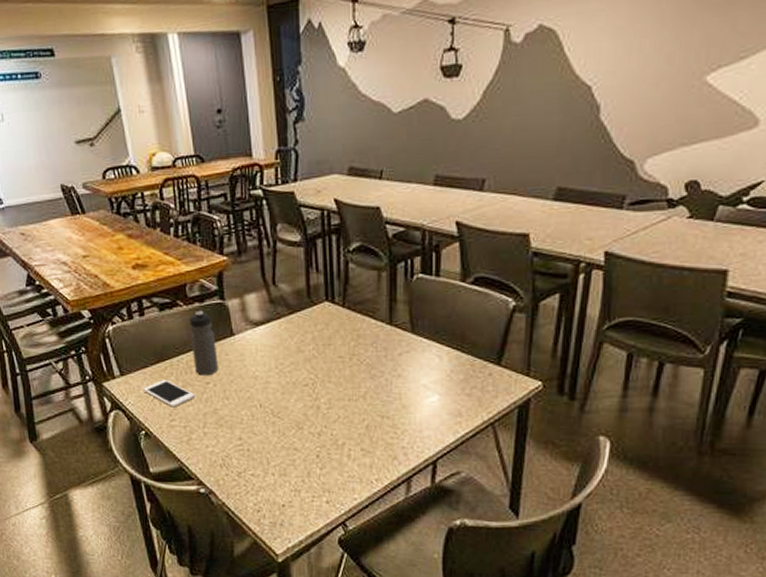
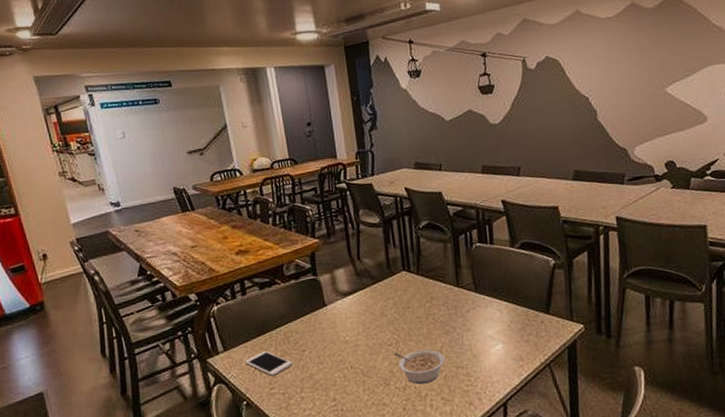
water bottle: present [189,312,219,376] -> none [286,287,314,345]
legume: none [309,393,369,432] -> present [393,349,445,385]

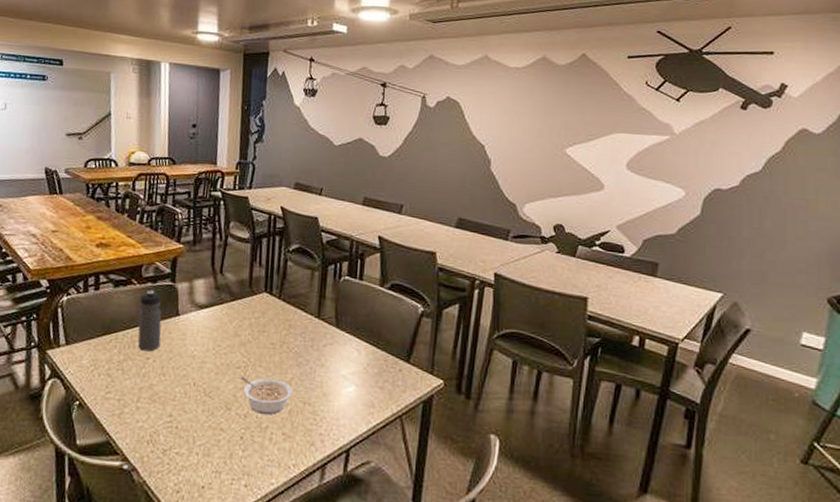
cell phone: present [245,351,293,377] -> none [85,352,135,380]
water bottle: none [286,287,314,345] -> present [137,291,162,352]

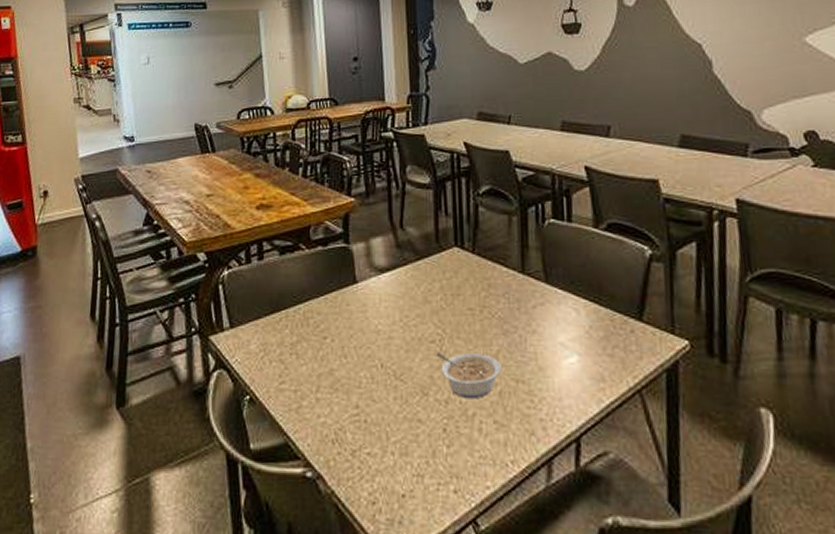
water bottle: present [137,291,162,352] -> none [310,256,339,329]

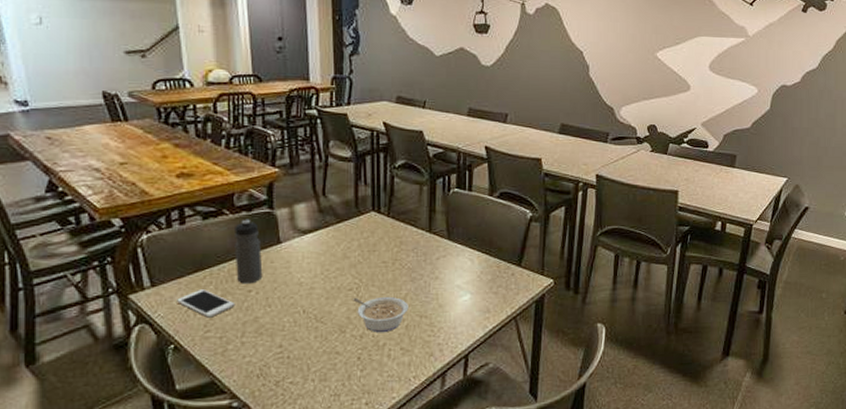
cell phone: none [254,333,311,367] -> present [177,289,236,318]
water bottle: none [310,256,339,329] -> present [234,220,263,284]

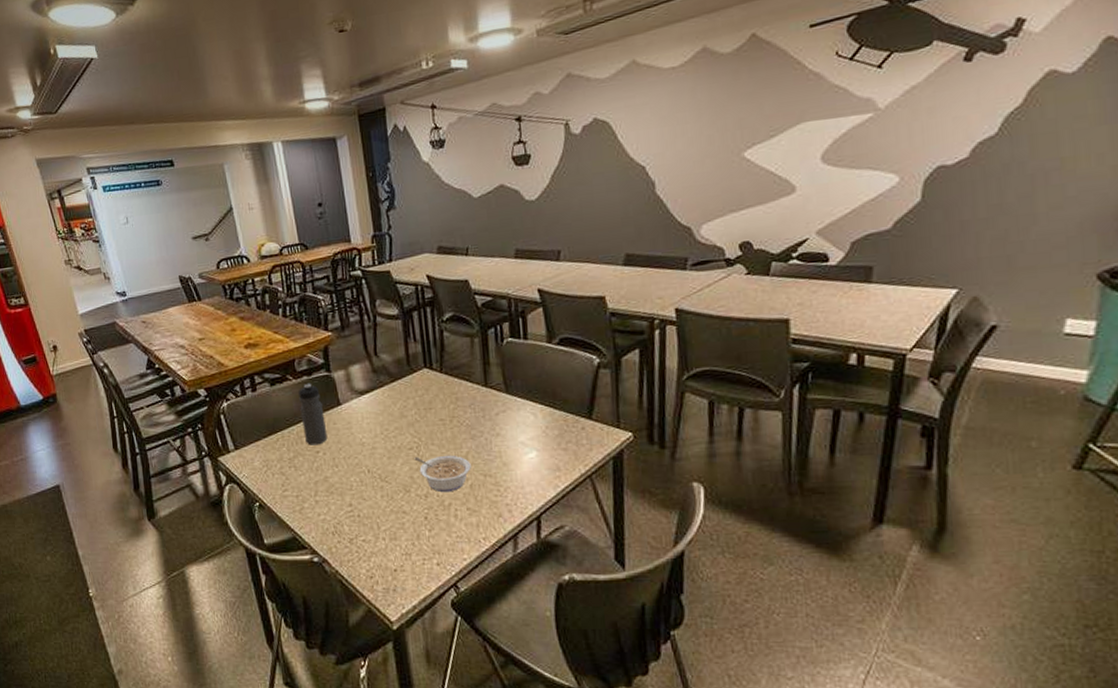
cell phone: present [177,289,236,318] -> none [257,451,307,478]

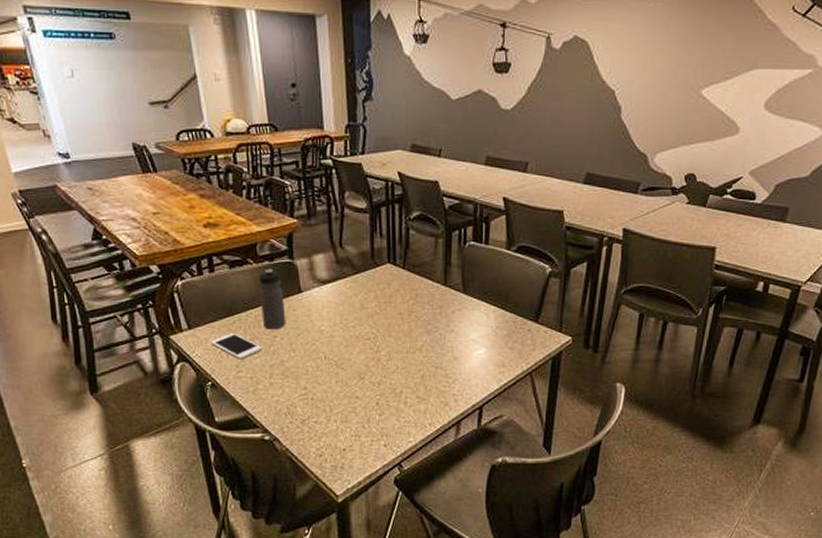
cell phone: none [257,451,307,478] -> present [211,333,263,360]
legume: present [414,455,471,493] -> none [371,346,424,381]

